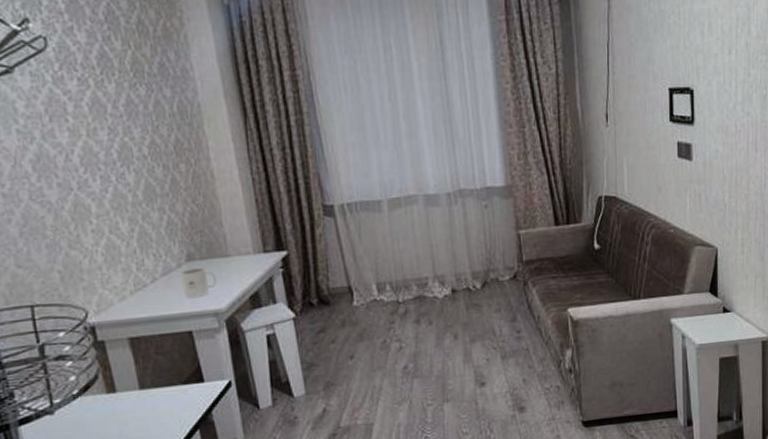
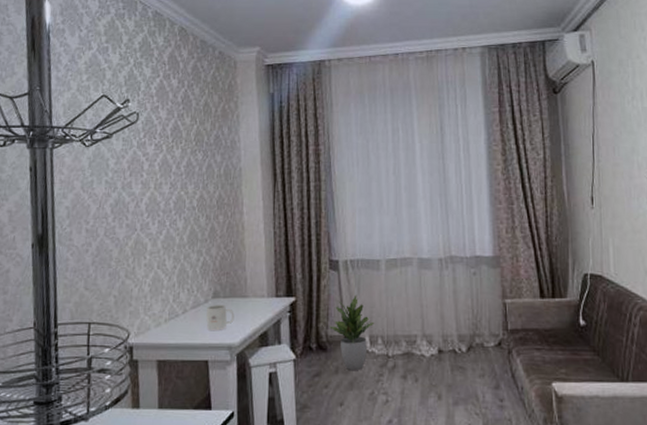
potted plant: none [330,241,381,322] -> present [329,294,375,371]

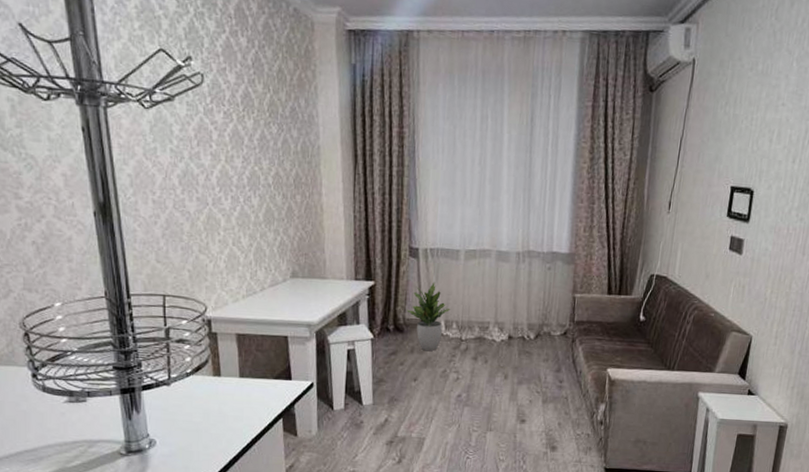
mug: present [206,305,235,332] -> none [285,284,313,310]

